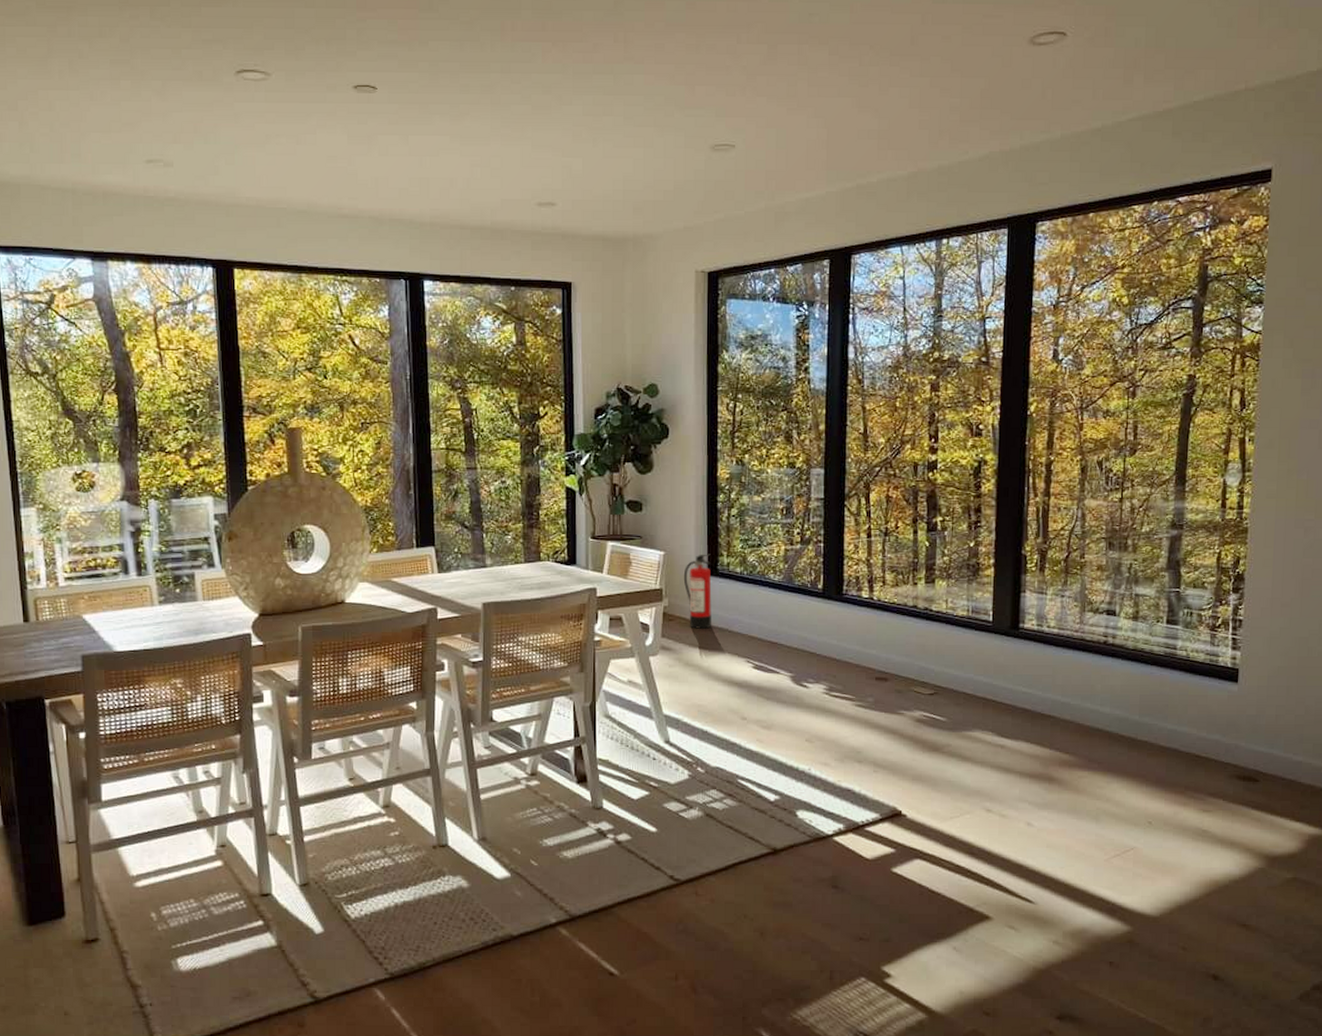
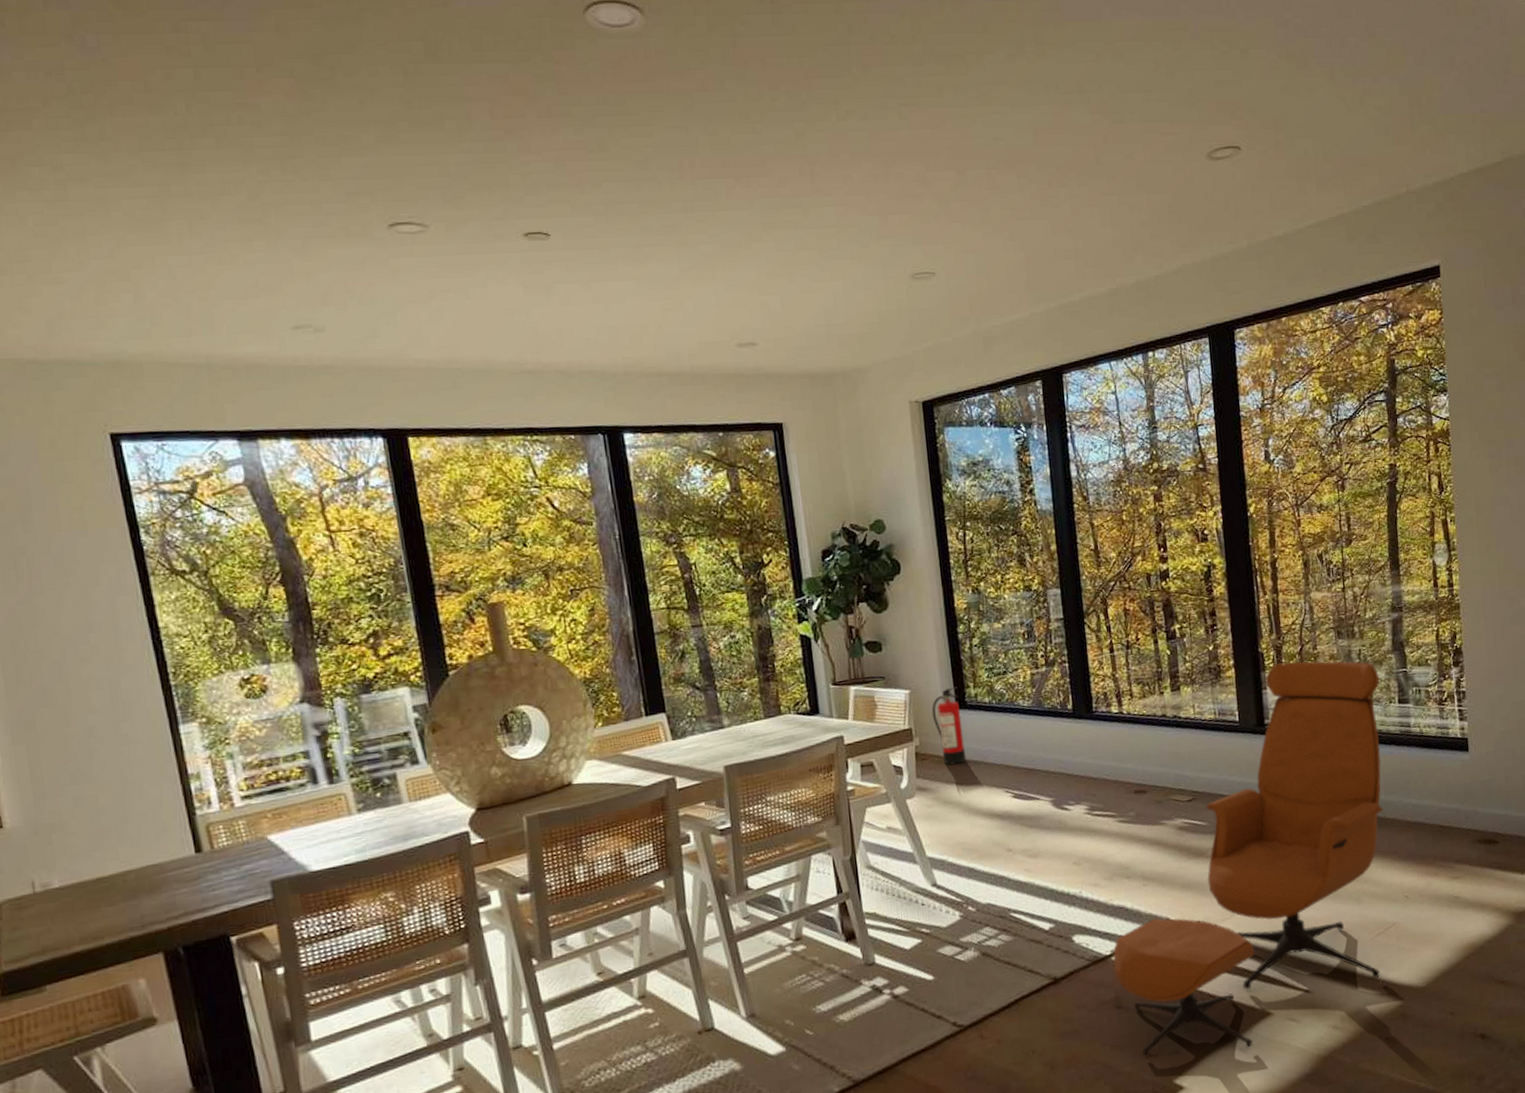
lounge chair: none [834,568,1150,947] -> present [1112,660,1383,1056]

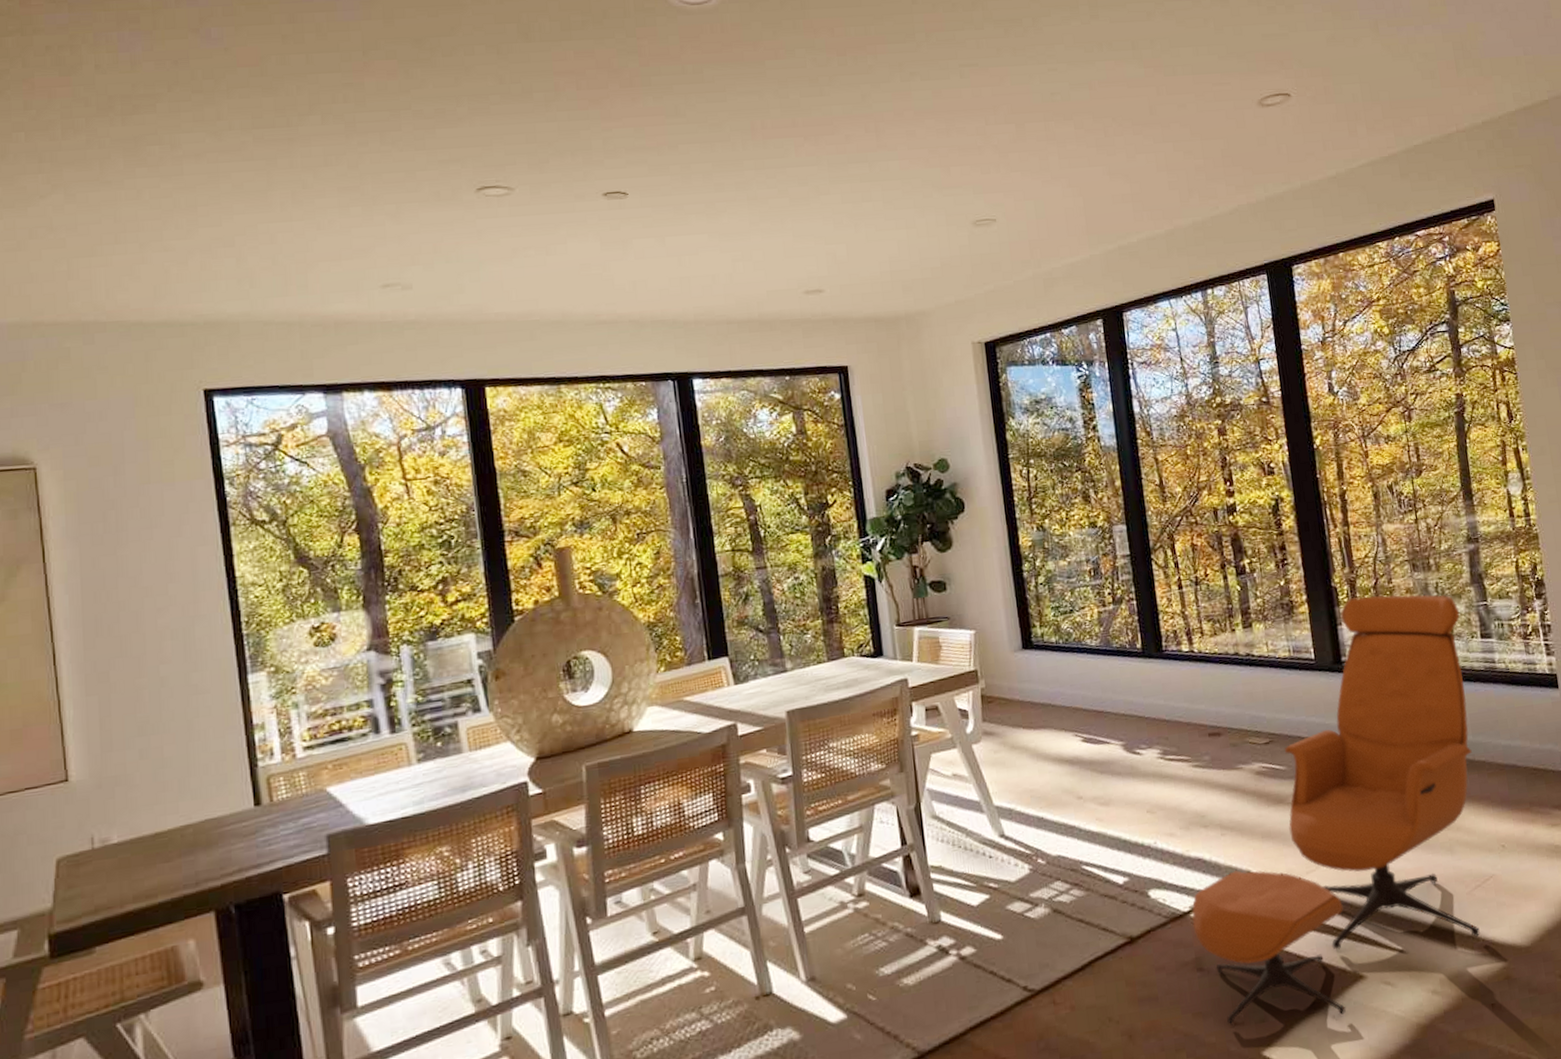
fire extinguisher: present [931,687,966,765] -> none [997,626,1033,708]

